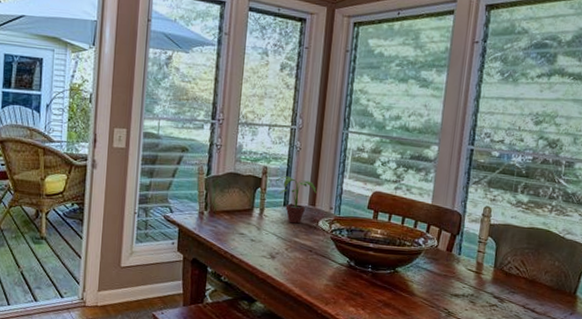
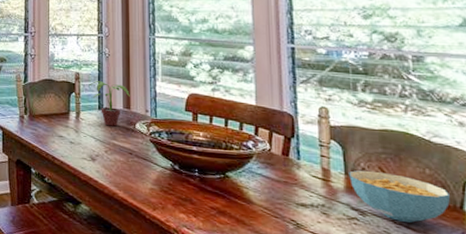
cereal bowl: none [497,264,568,307] -> present [349,170,450,223]

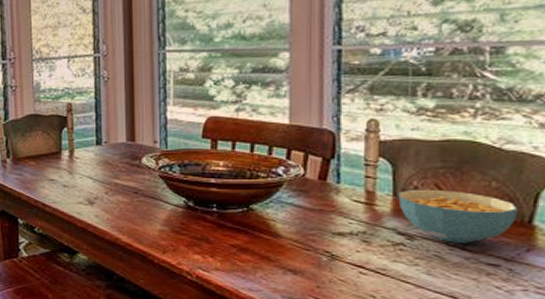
potted plant: present [89,81,130,127] -> none [84,111,135,163]

